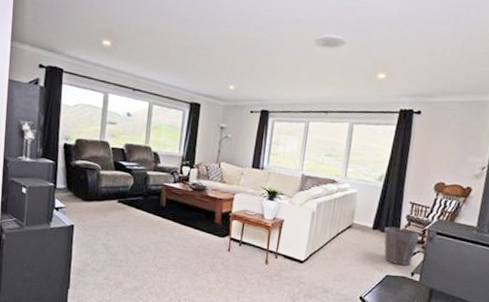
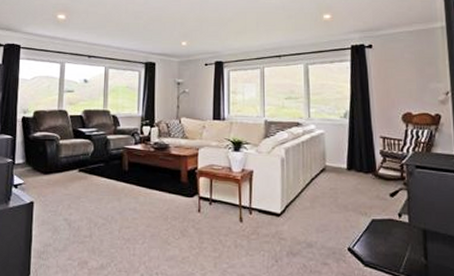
waste bin: present [384,226,420,266] -> none [360,165,399,207]

